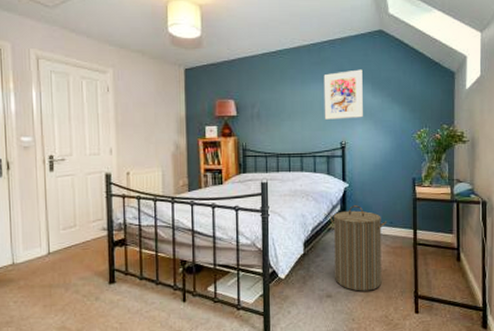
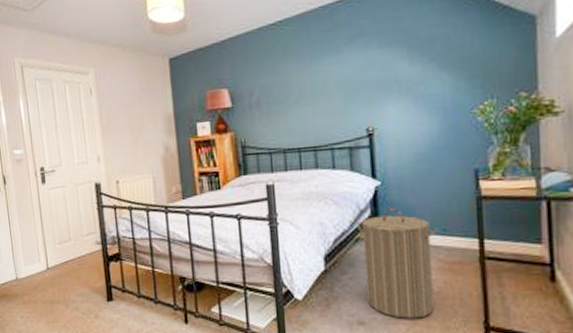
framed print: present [323,69,363,120] -> none [338,30,396,101]

